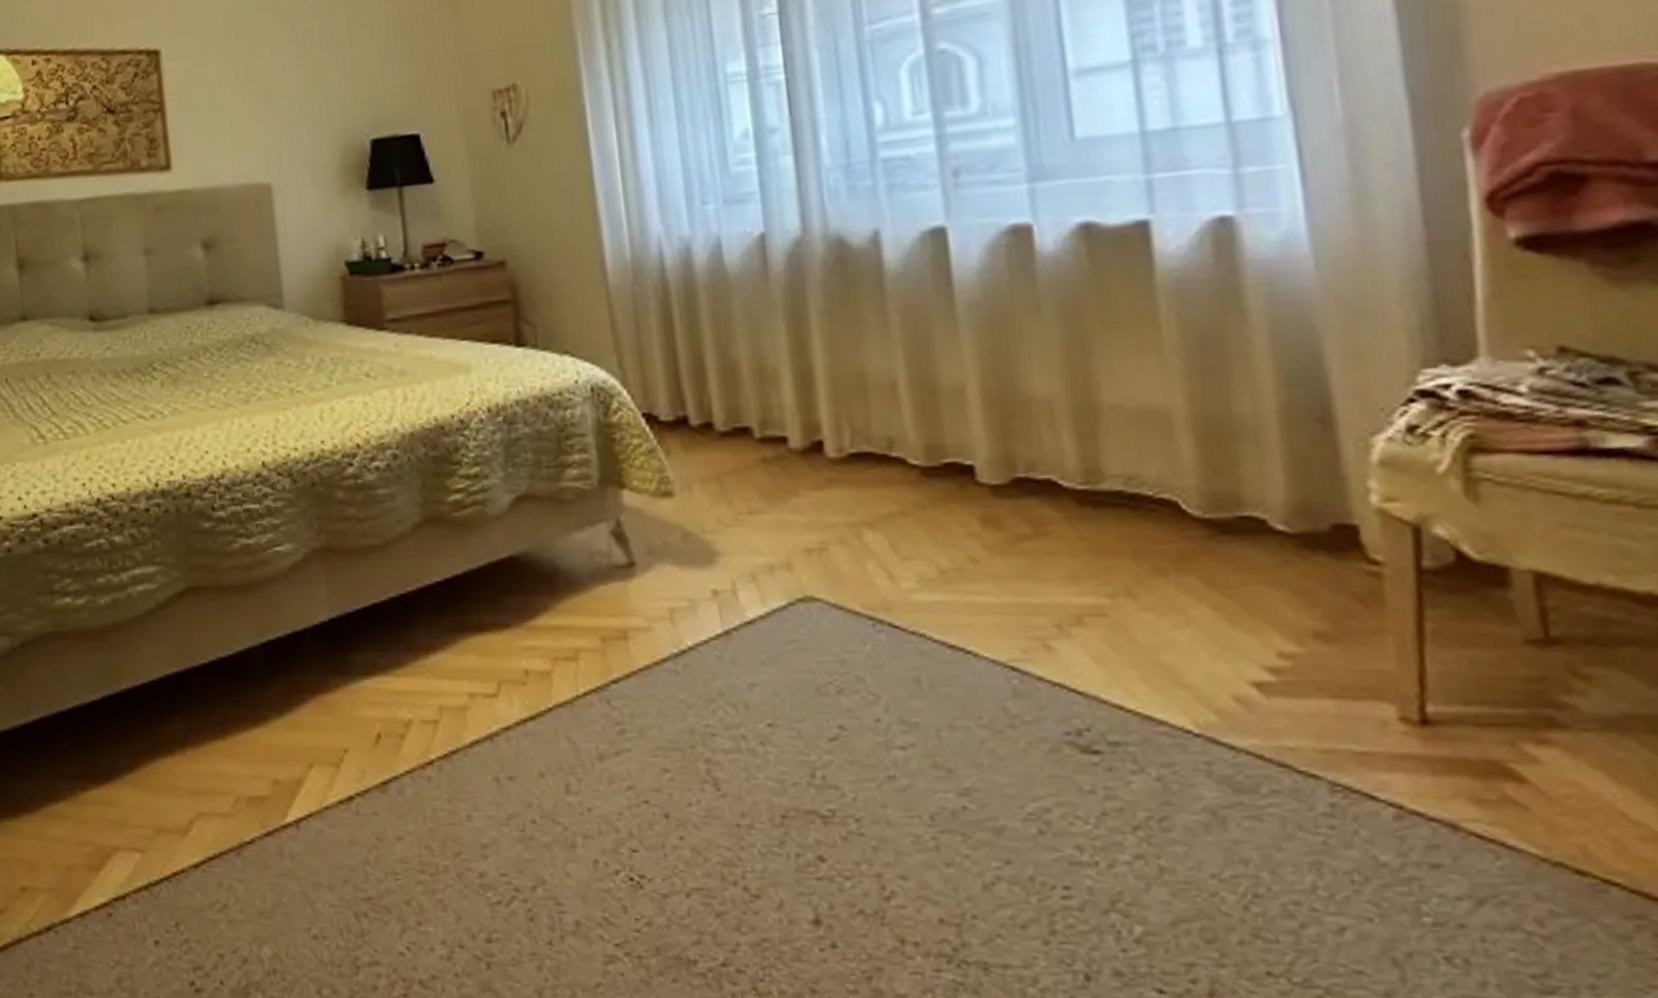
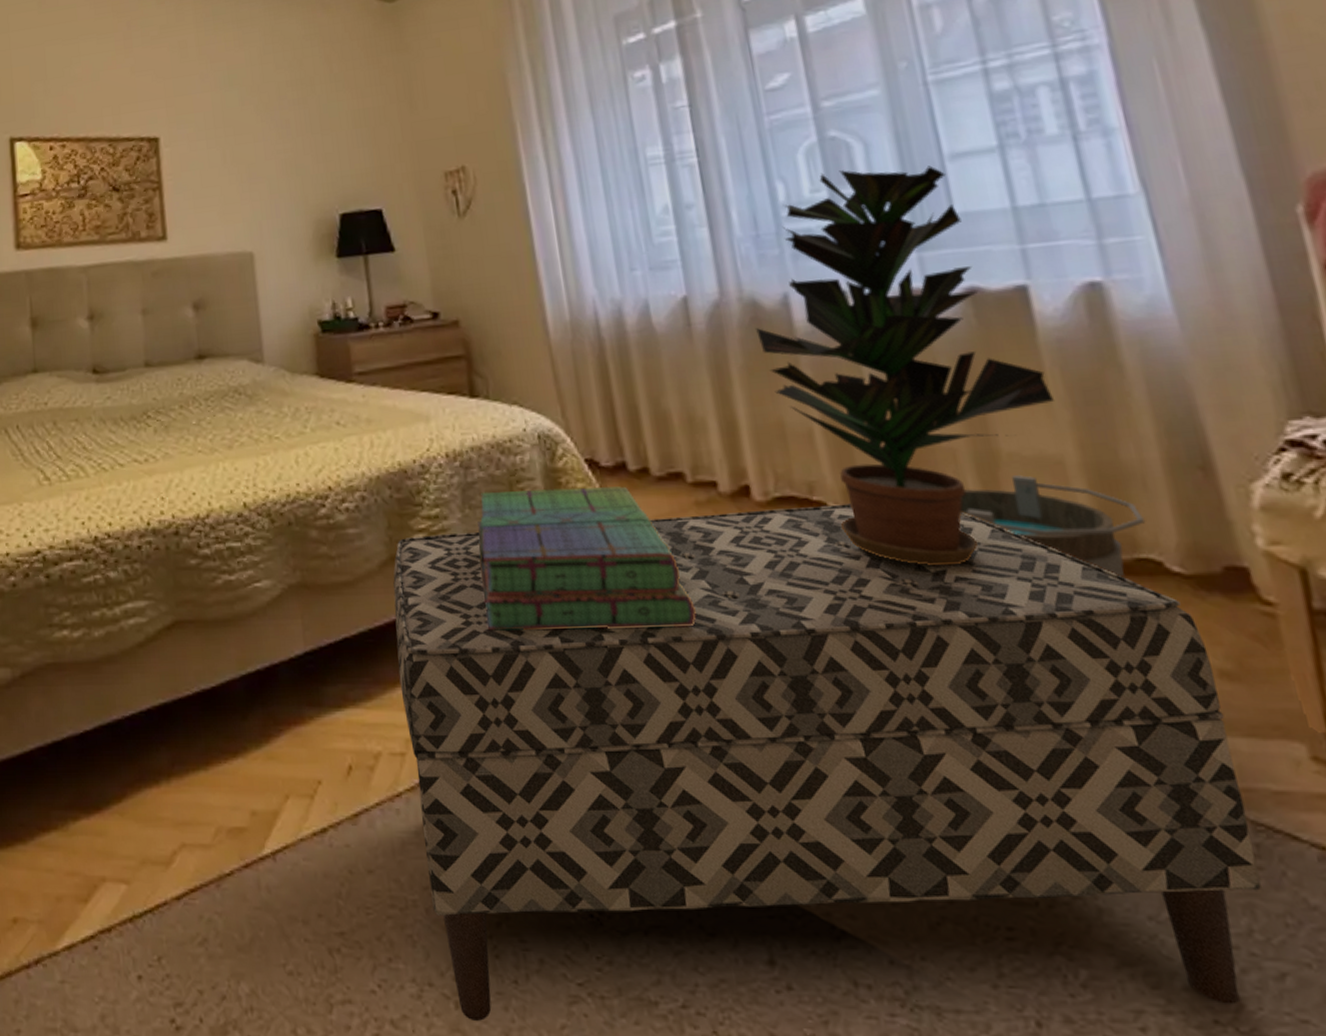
bench: none [427,460,1331,982] -> present [393,503,1261,1022]
stack of books: none [521,442,757,596] -> present [477,486,697,631]
potted plant: none [840,83,1168,525] -> present [756,165,1056,566]
bucket: none [1052,428,1253,536] -> present [959,474,1146,577]

